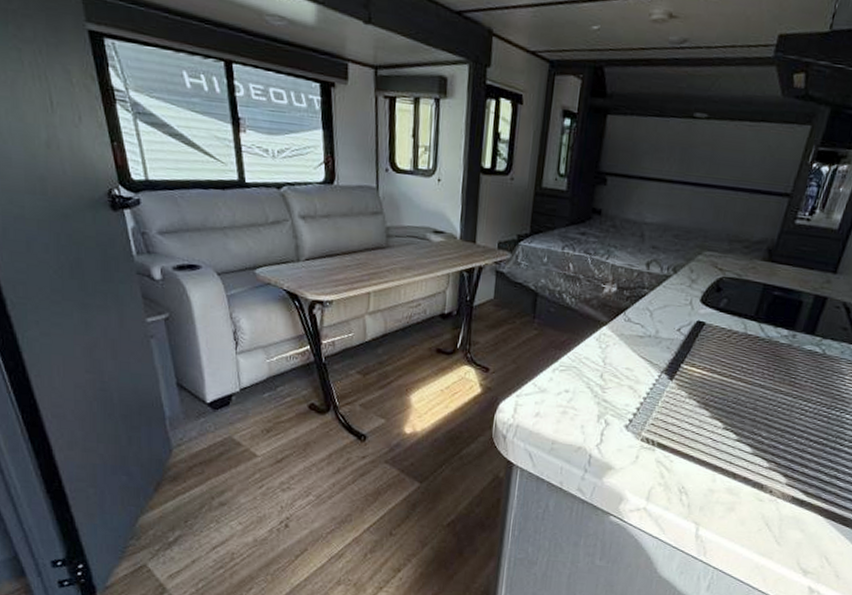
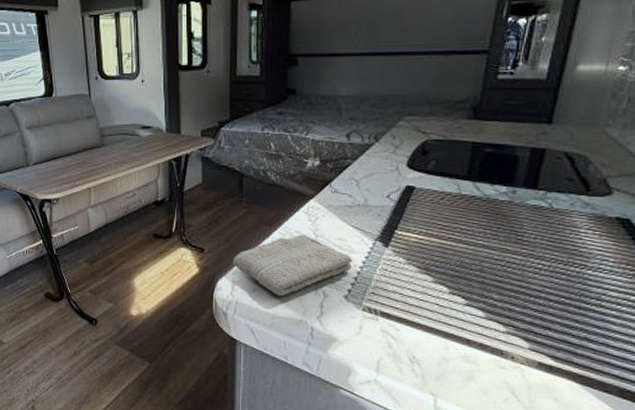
washcloth: none [518,361,637,422] -> present [233,235,352,296]

